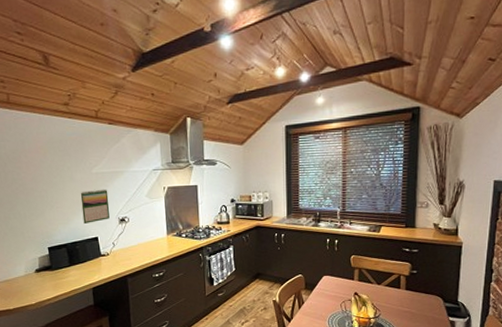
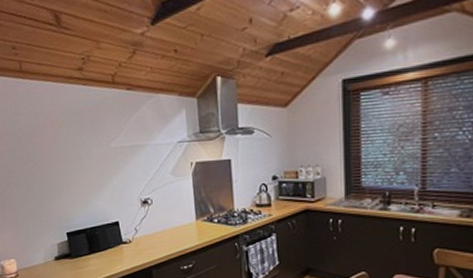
calendar: present [80,189,110,224] -> none [98,166,131,206]

